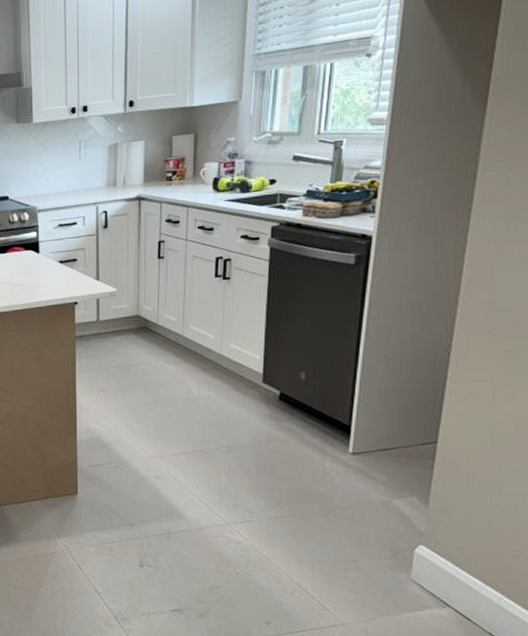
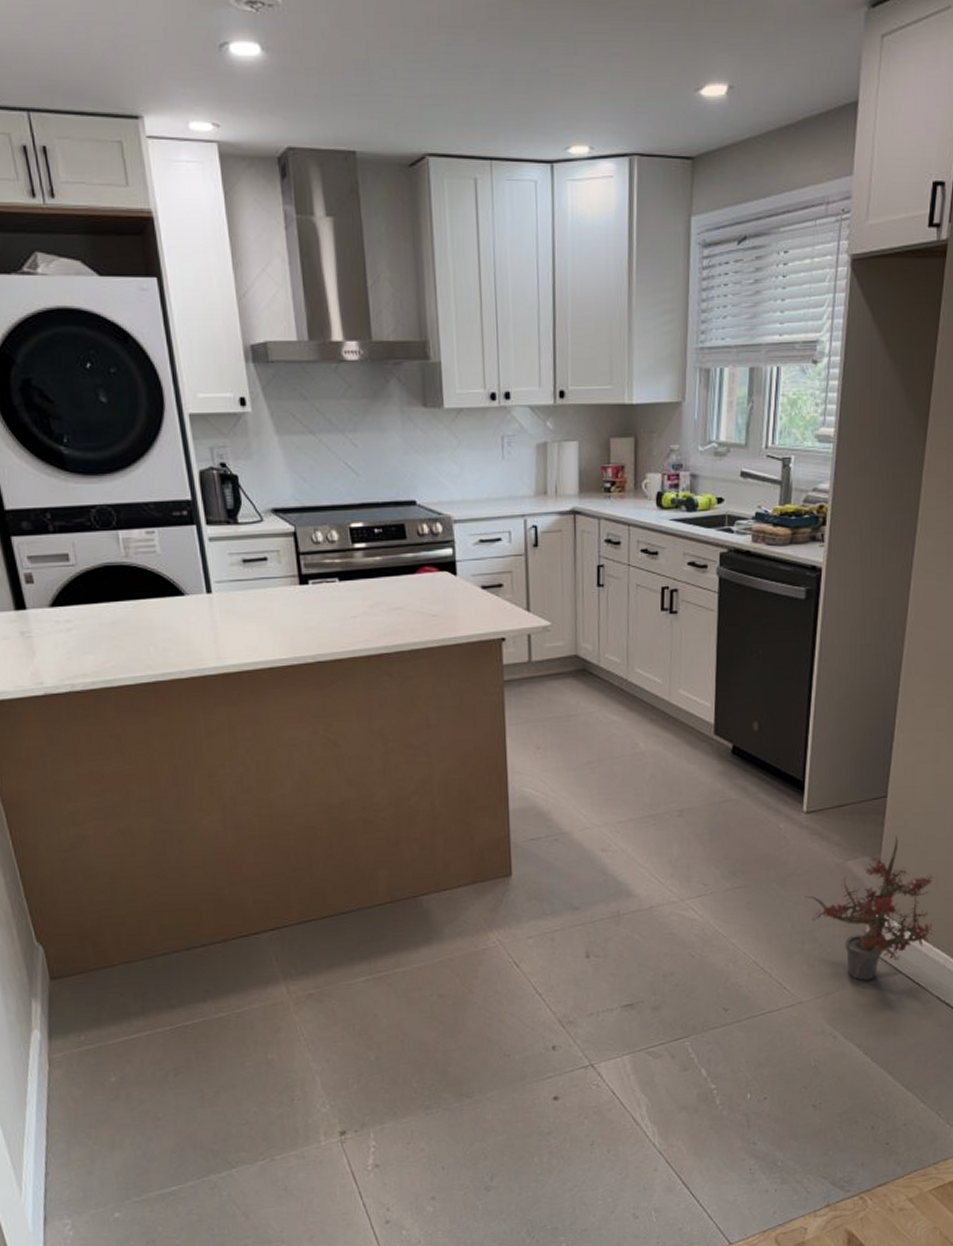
potted plant: none [349,478,488,610] -> present [805,835,934,981]

